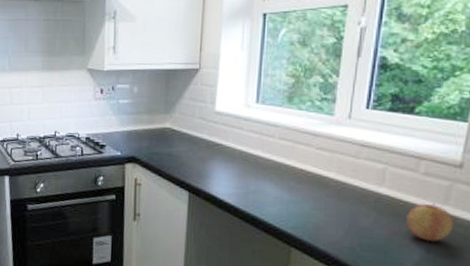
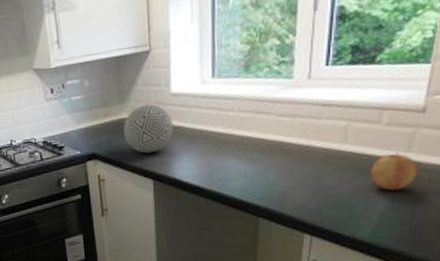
decorative ball: none [165,118,215,166] -> present [123,104,174,154]

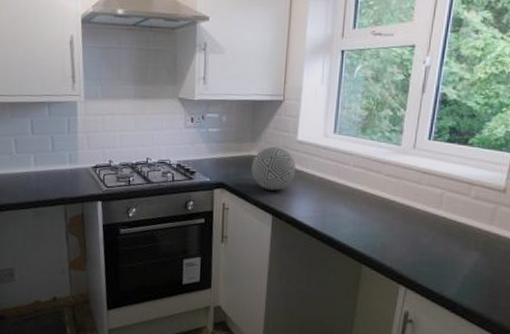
apple: present [369,153,418,191] -> none [458,224,498,257]

